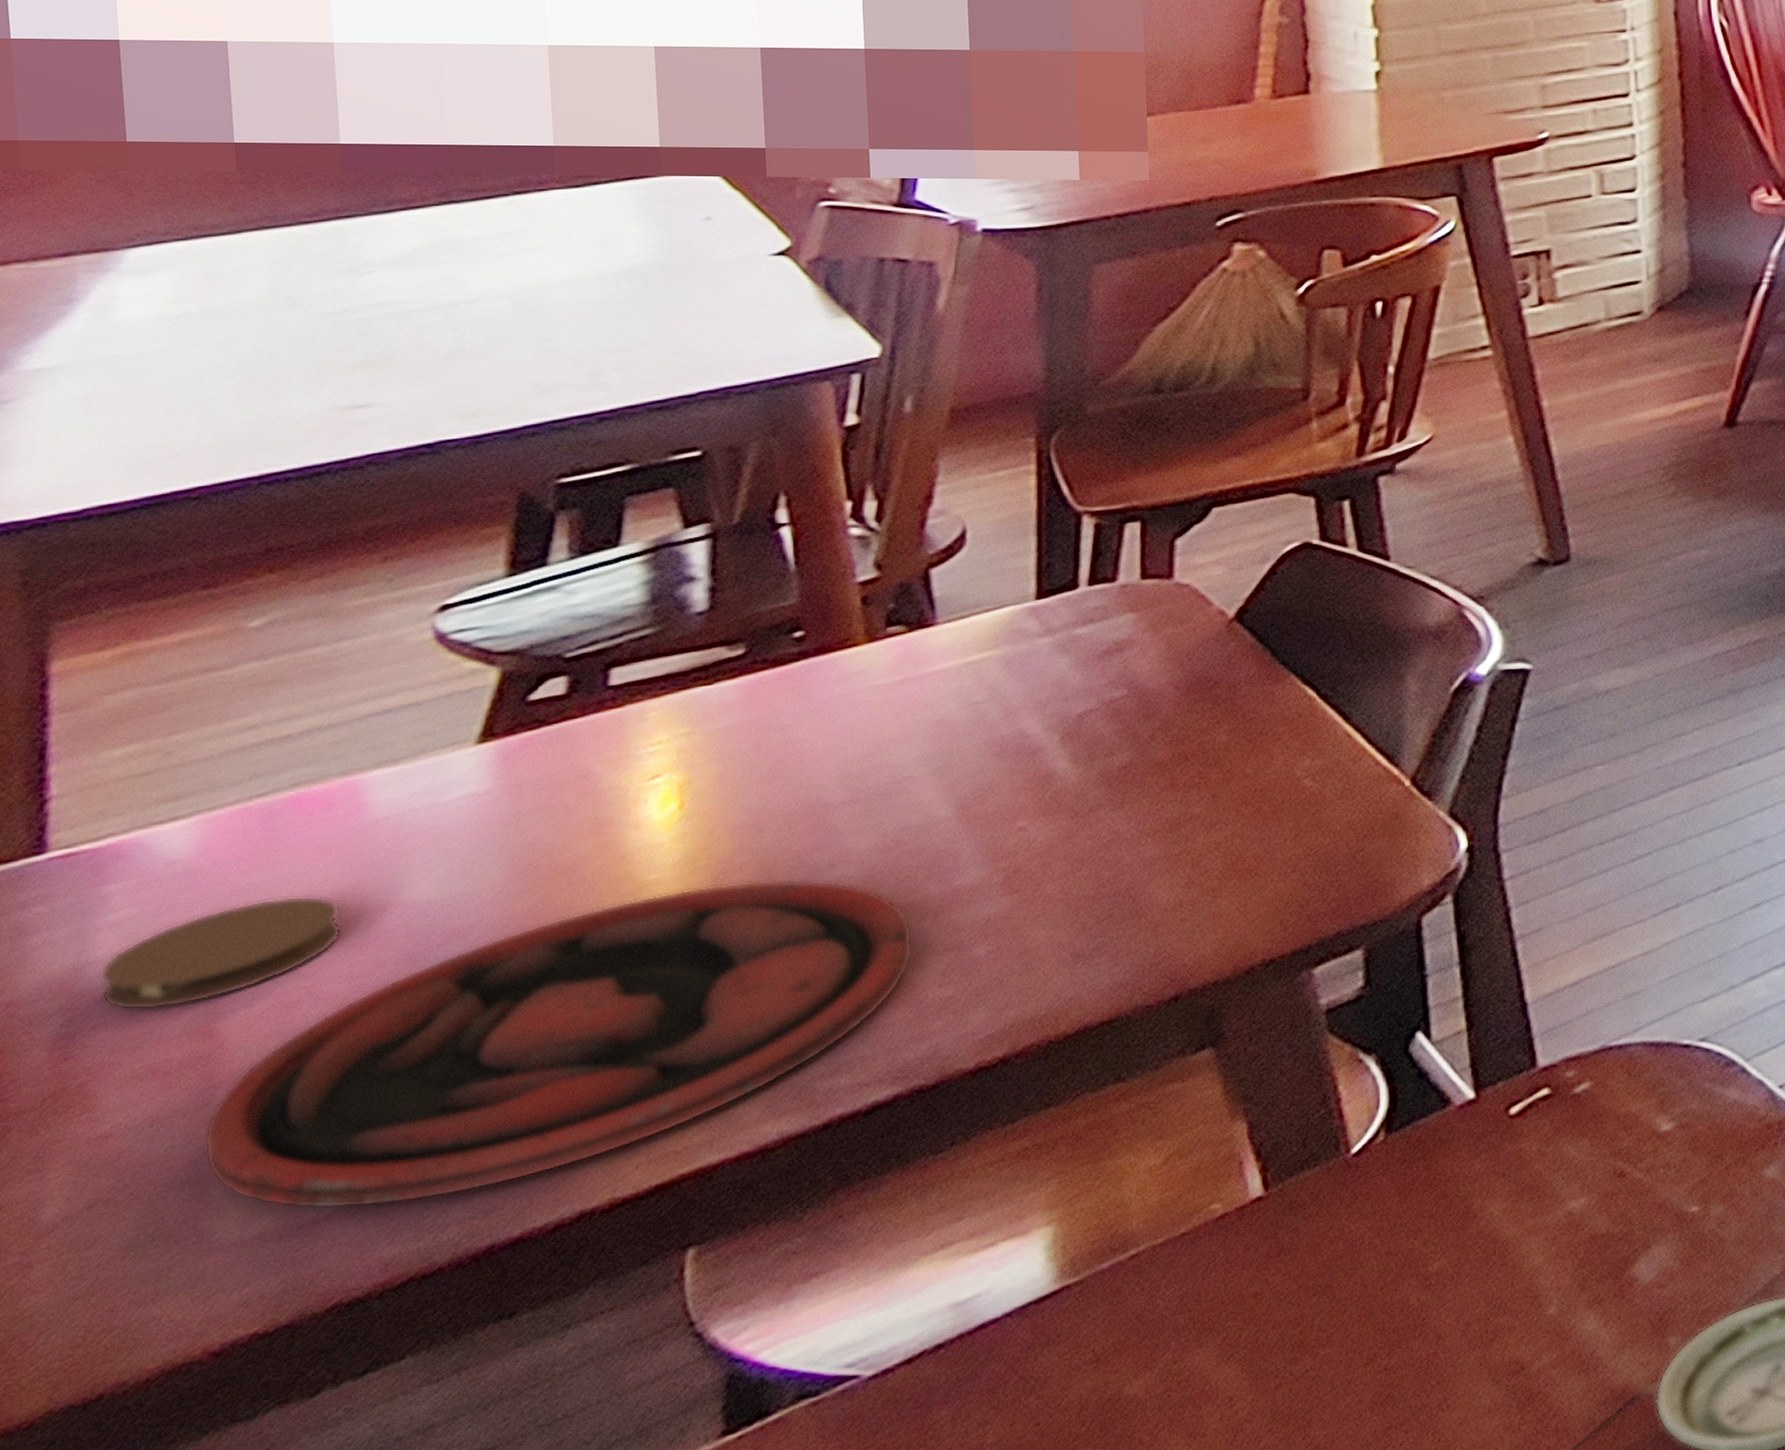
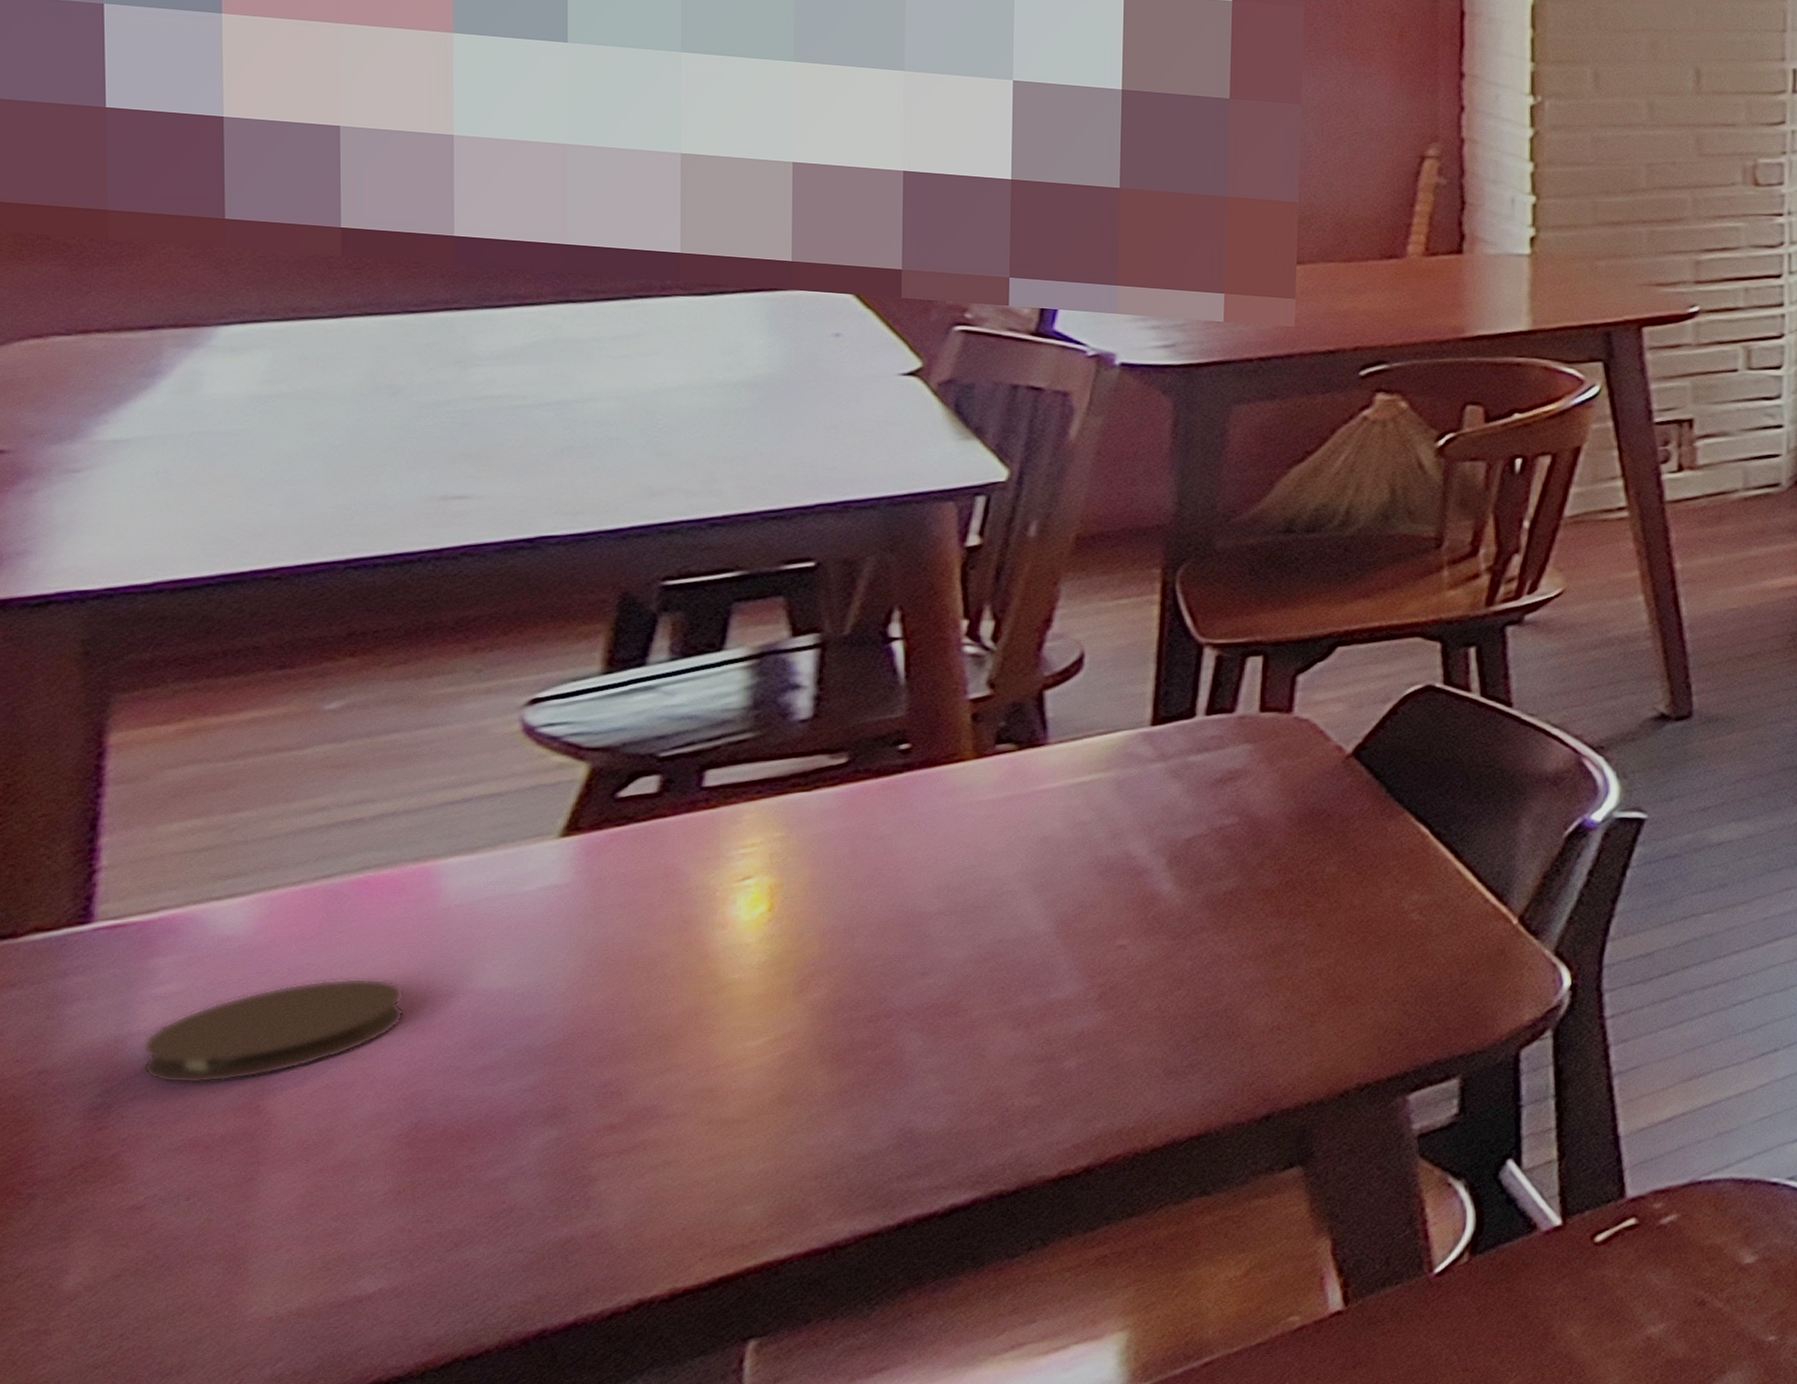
plate: present [204,881,914,1209] -> none [244,985,1003,1288]

